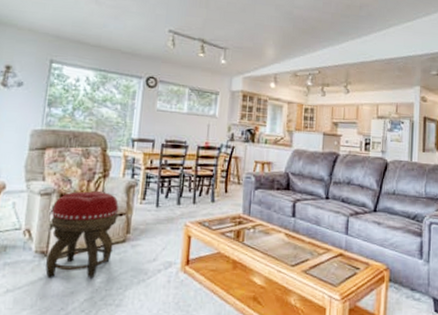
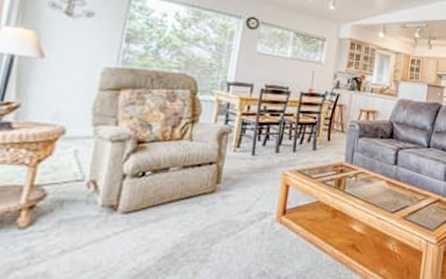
footstool: present [45,191,119,279] -> none [114,138,208,234]

